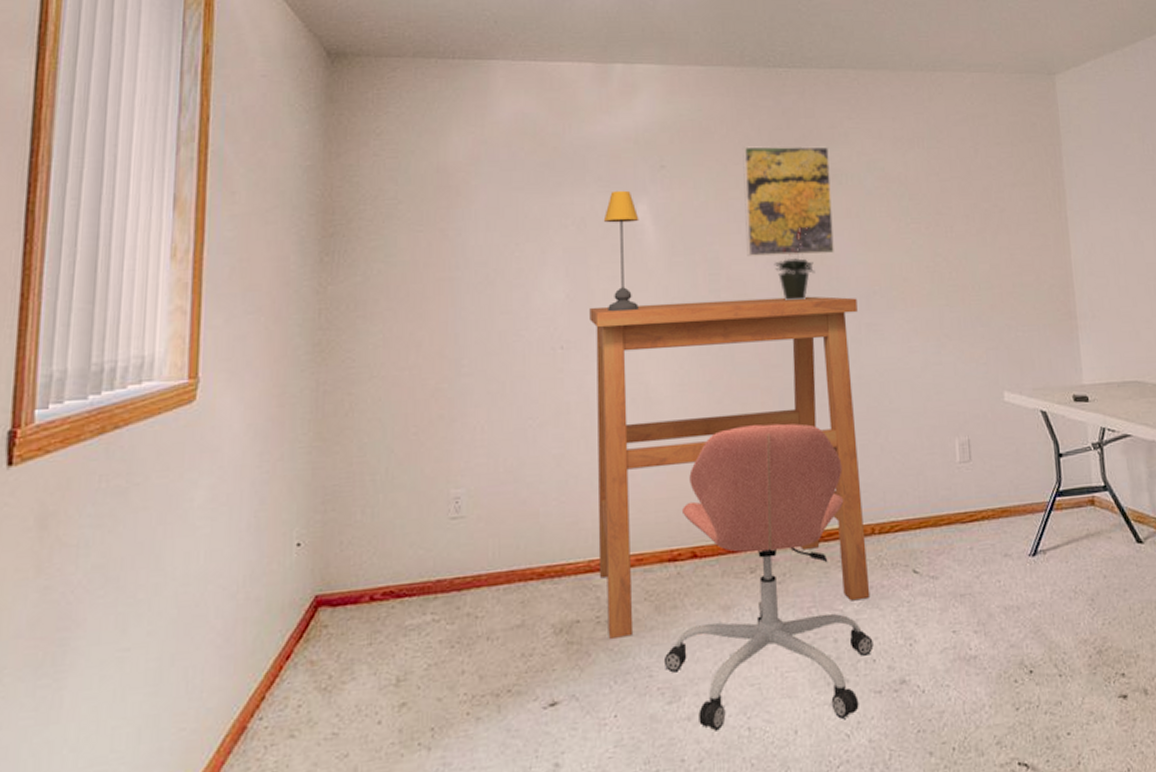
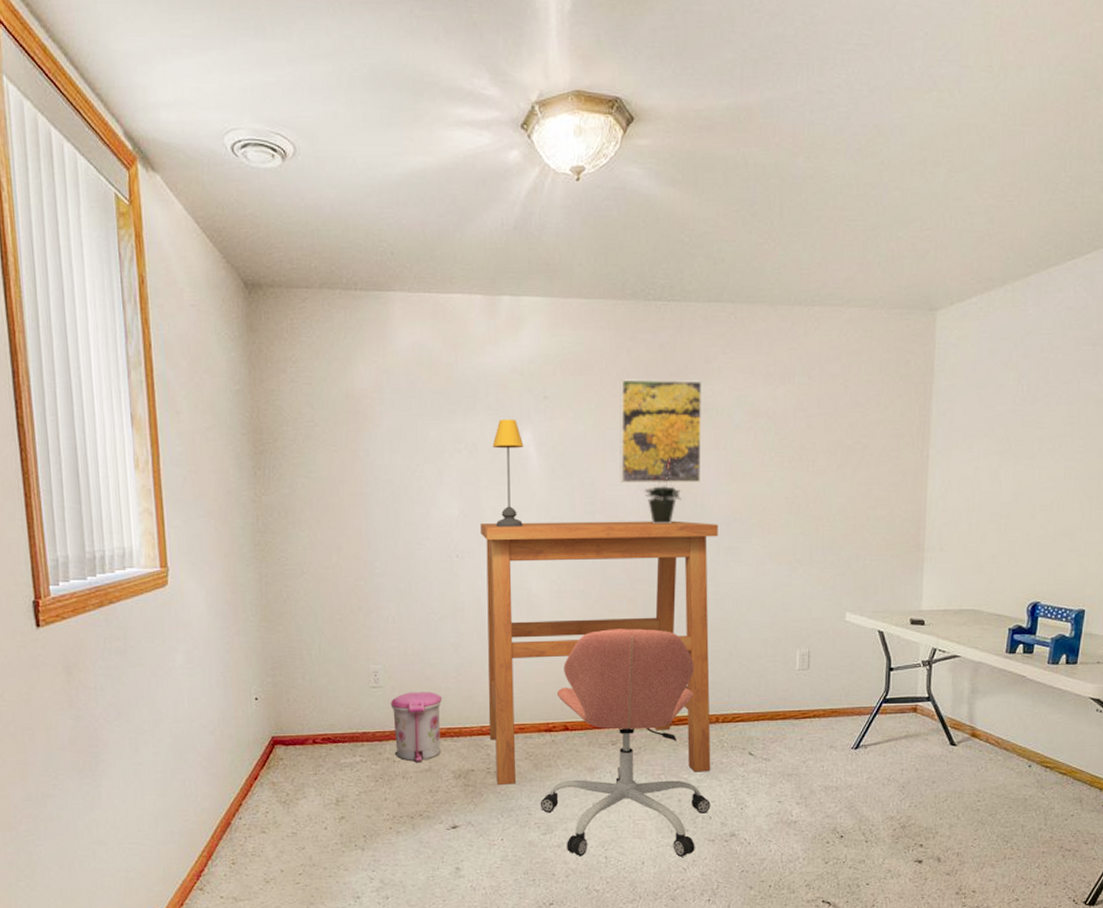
trash can: none [474,519,540,617] -> present [390,691,442,763]

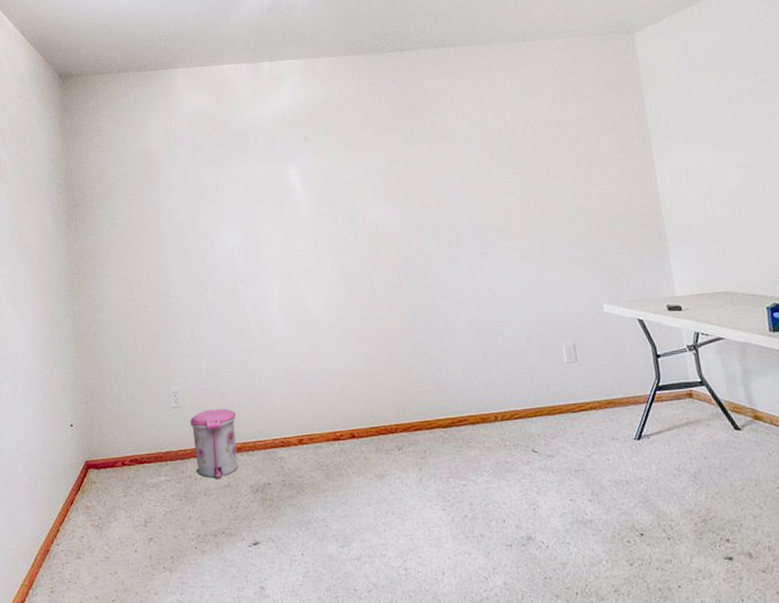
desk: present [480,520,718,785] -> none [259,232,497,497]
table lamp: present [492,419,524,528] -> none [264,159,296,253]
office chair: present [540,629,711,857] -> none [335,334,503,568]
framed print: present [620,379,701,484] -> none [367,111,448,204]
potted plant: present [644,457,682,525] -> none [399,177,434,238]

